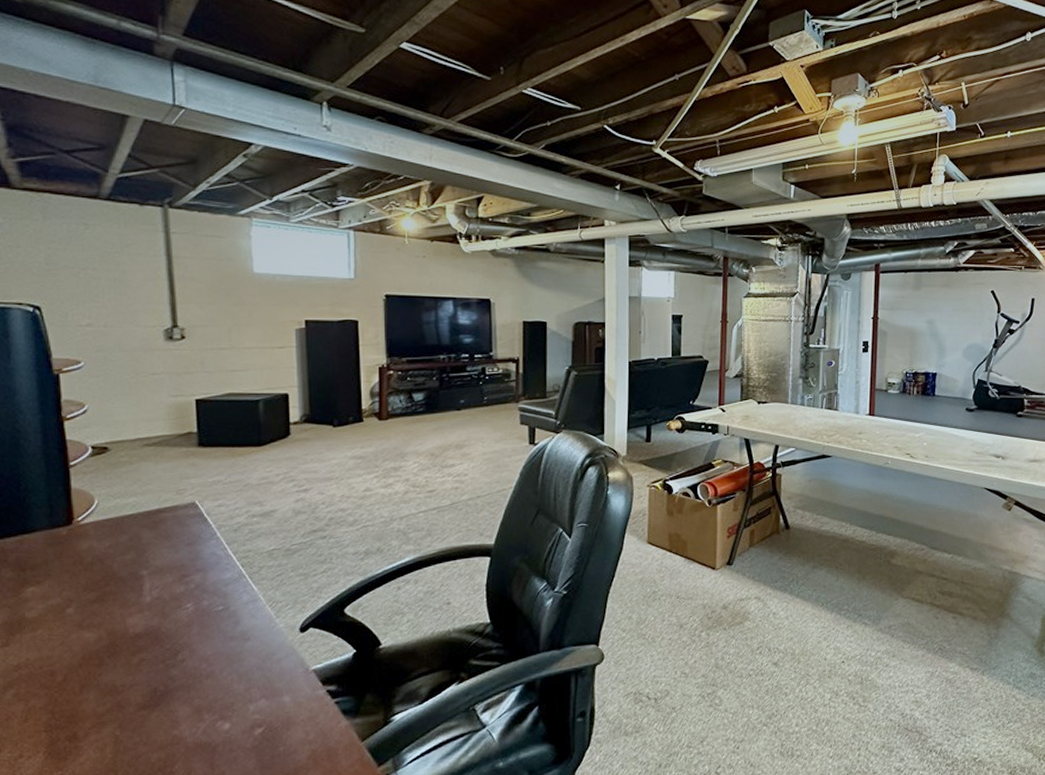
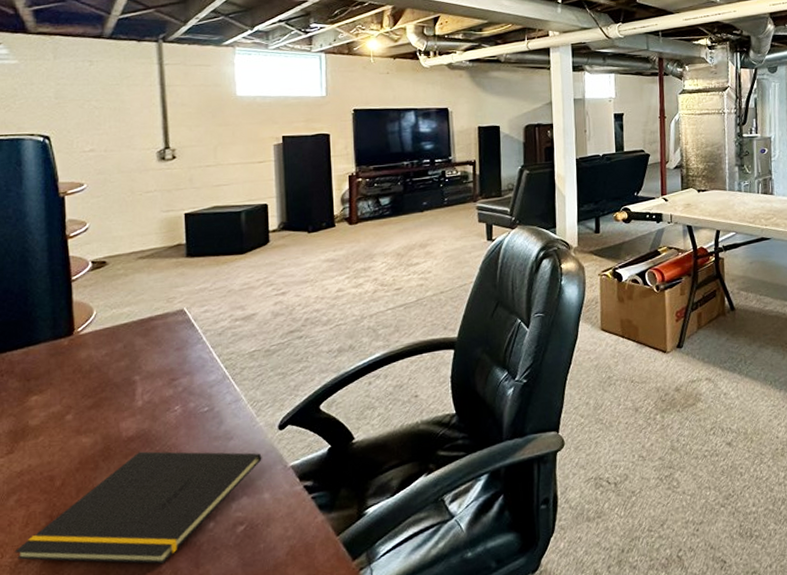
notepad: none [13,649,282,764] -> present [14,451,262,564]

